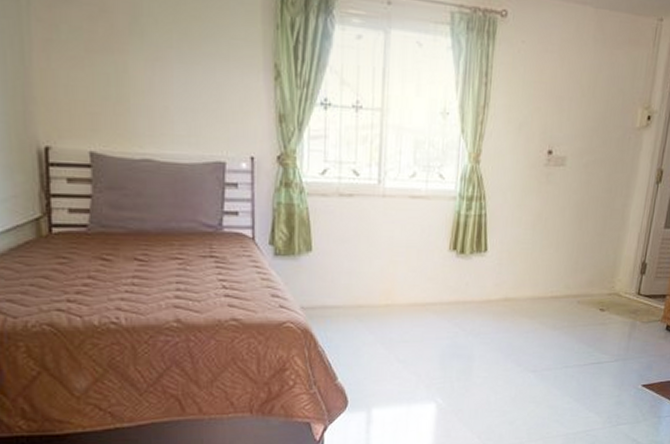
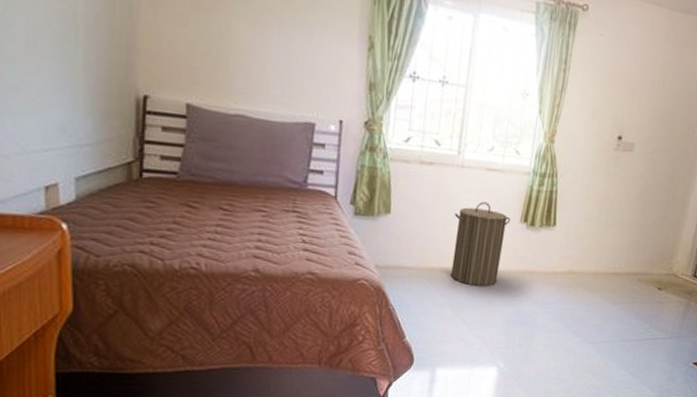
laundry hamper: none [378,232,439,321] -> present [451,202,511,287]

